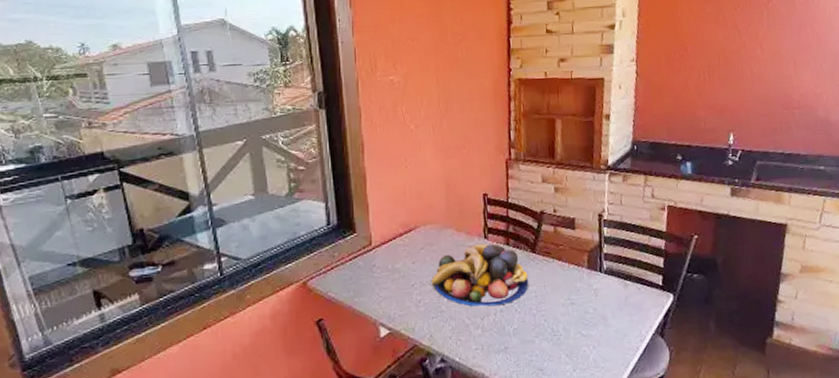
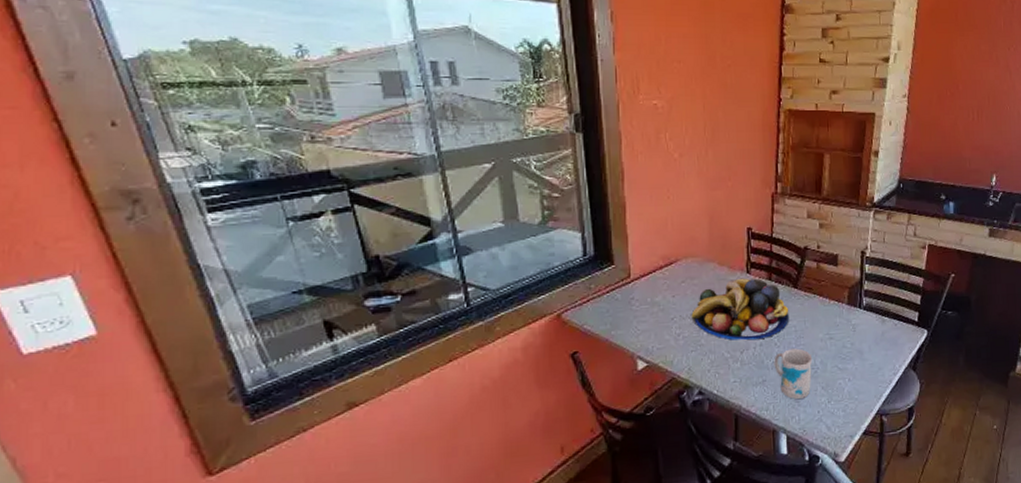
mug: none [515,314,555,367] -> present [774,348,813,399]

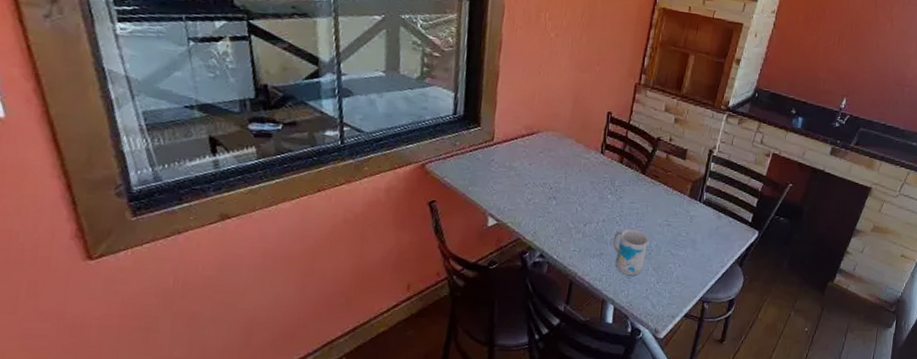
fruit bowl: present [691,278,790,341] -> none [544,157,634,216]

